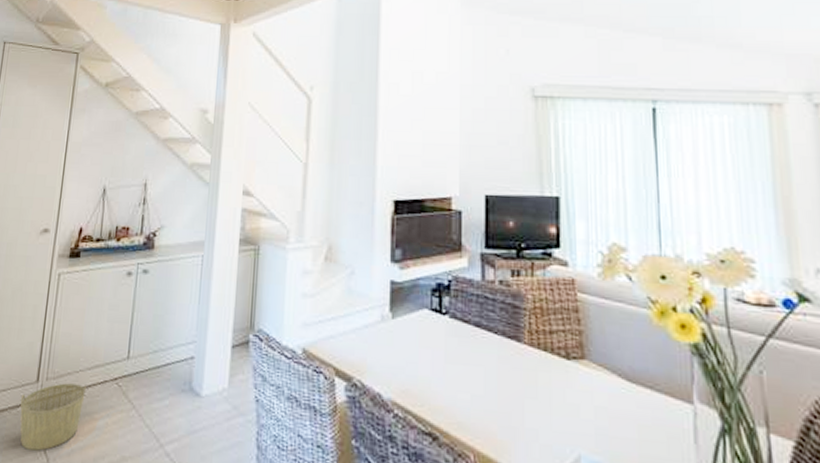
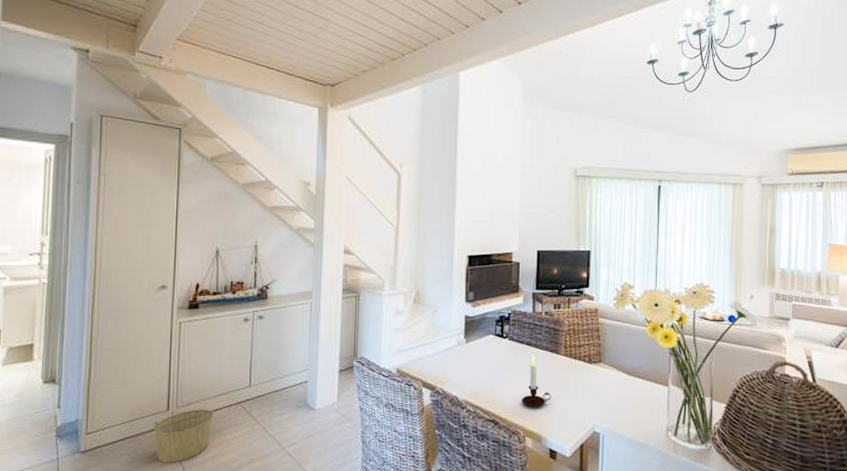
candle: none [470,338,513,419] -> present [522,353,551,407]

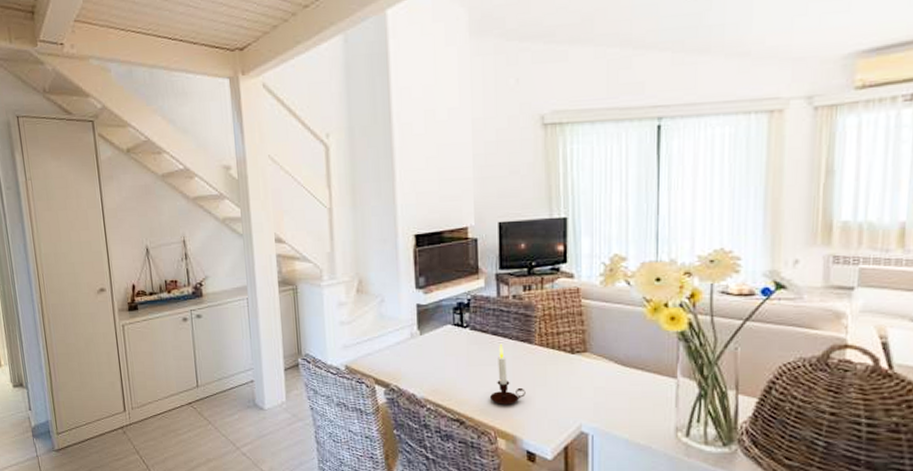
basket: present [153,409,214,463] -> none [113,410,168,461]

